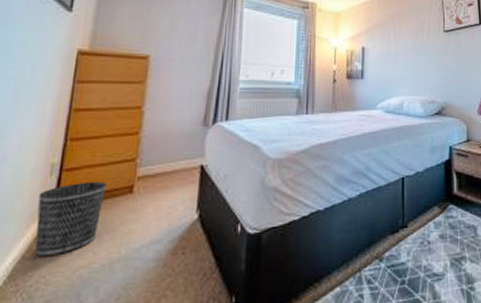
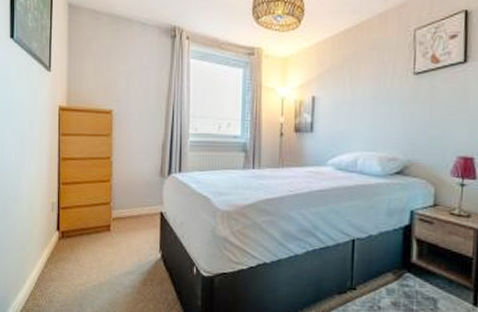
wastebasket: present [34,181,106,257] -> none [46,218,90,274]

